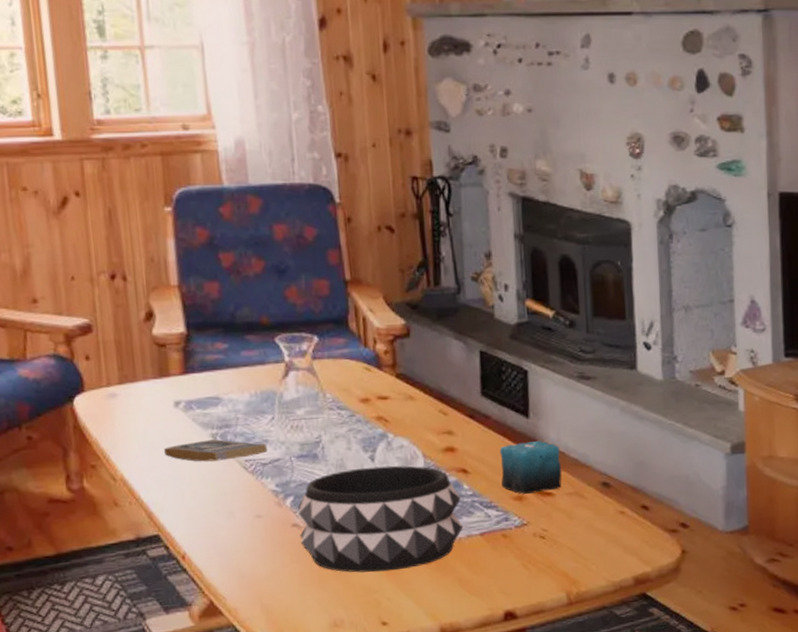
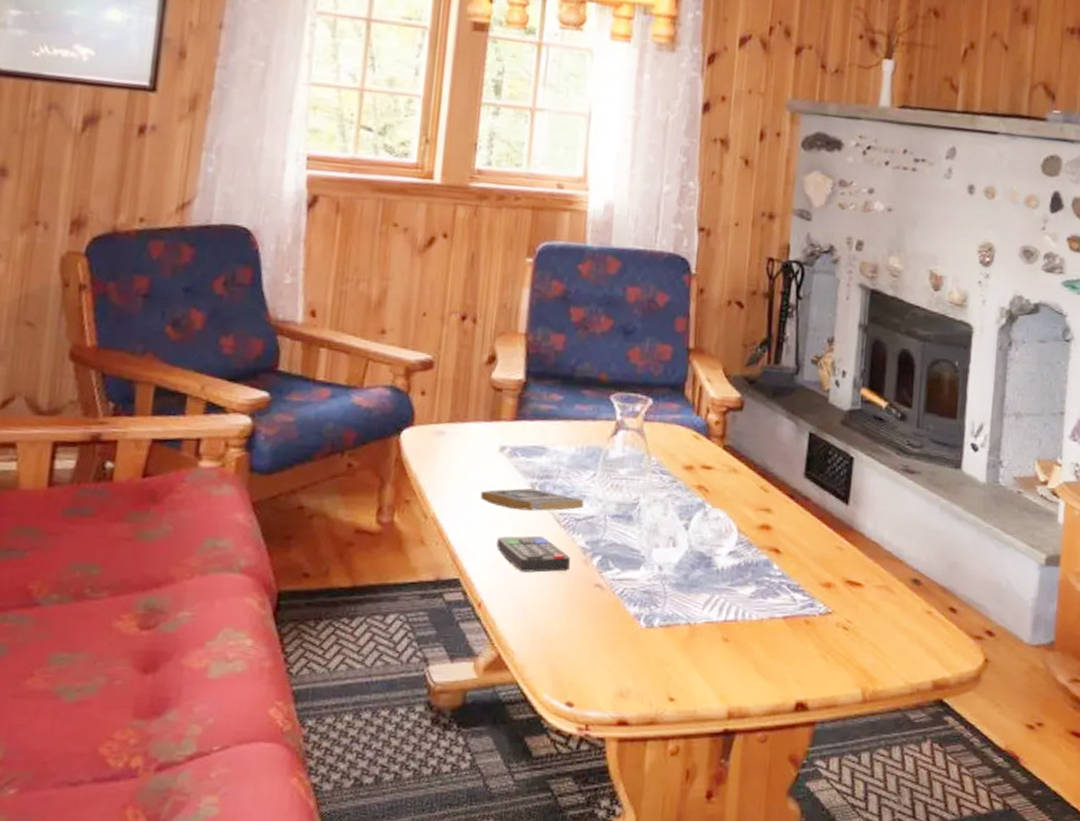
remote control: none [188,484,265,521] -> present [496,535,571,573]
decorative bowl: present [297,465,464,573] -> none [600,535,770,645]
candle: present [500,429,562,494] -> none [812,517,875,582]

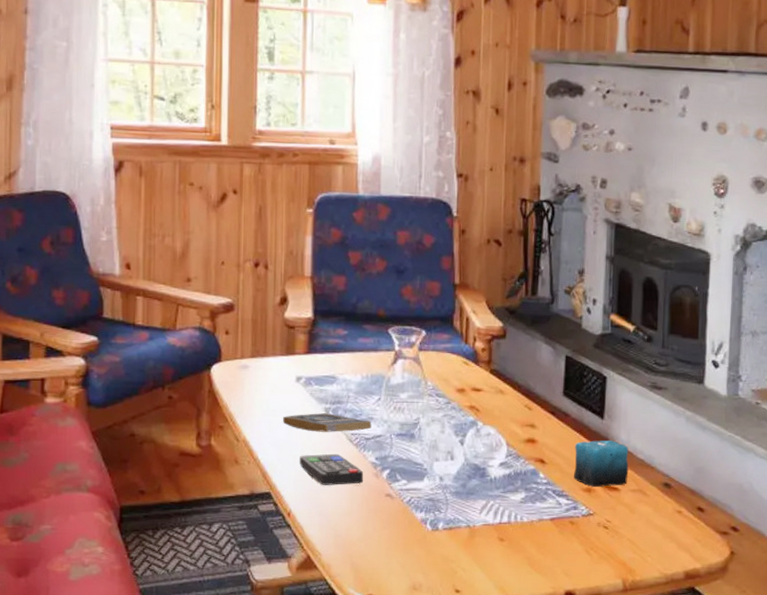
candle: none [812,517,875,582] -> present [574,430,629,487]

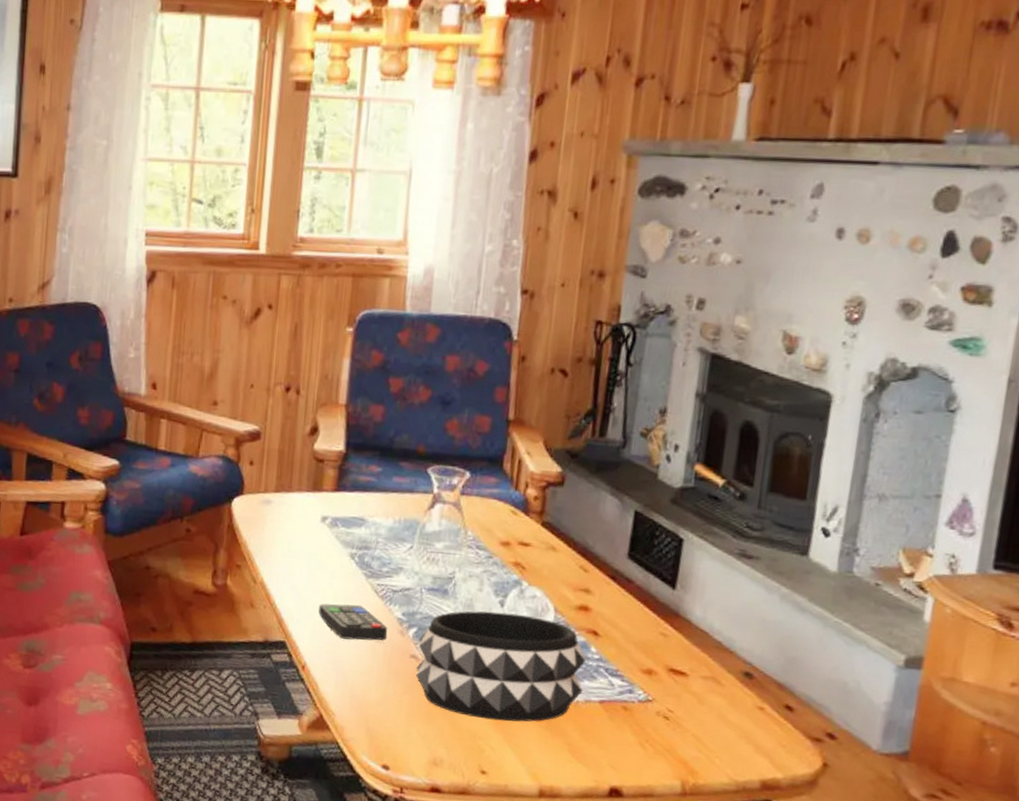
book: present [283,413,372,432] -> none [304,558,401,582]
decorative bowl: none [391,450,537,544] -> present [416,611,587,722]
candle: present [574,430,629,487] -> none [632,603,704,670]

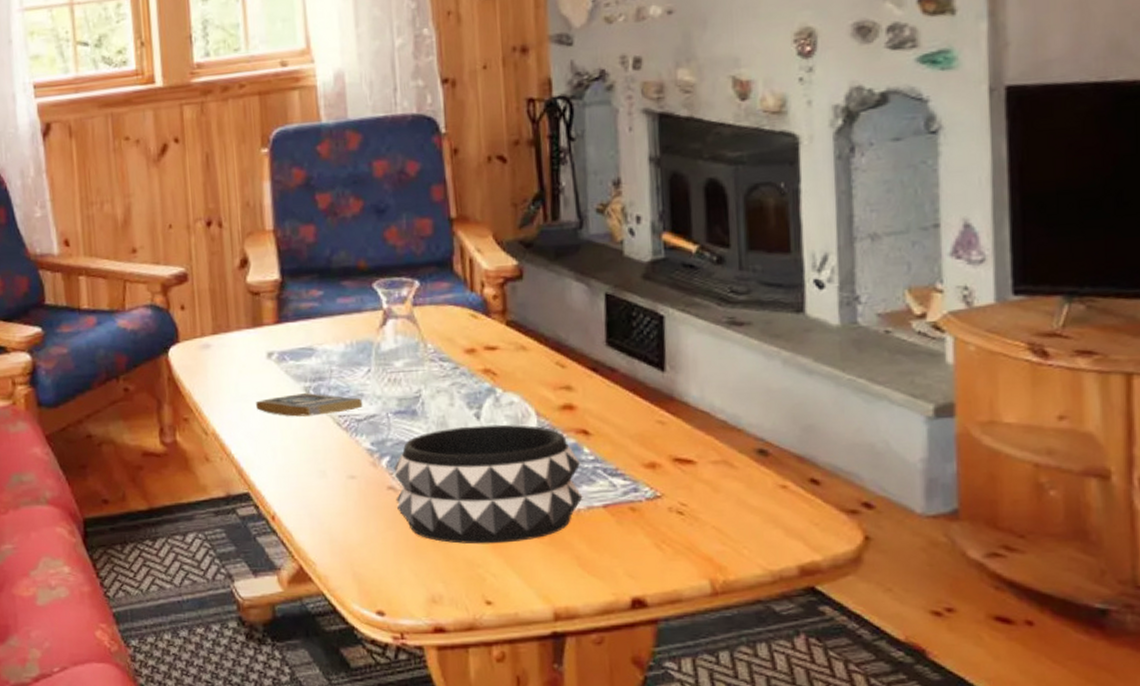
book: none [304,558,401,582] -> present [256,393,363,417]
remote control: present [318,603,388,641] -> none [280,441,359,480]

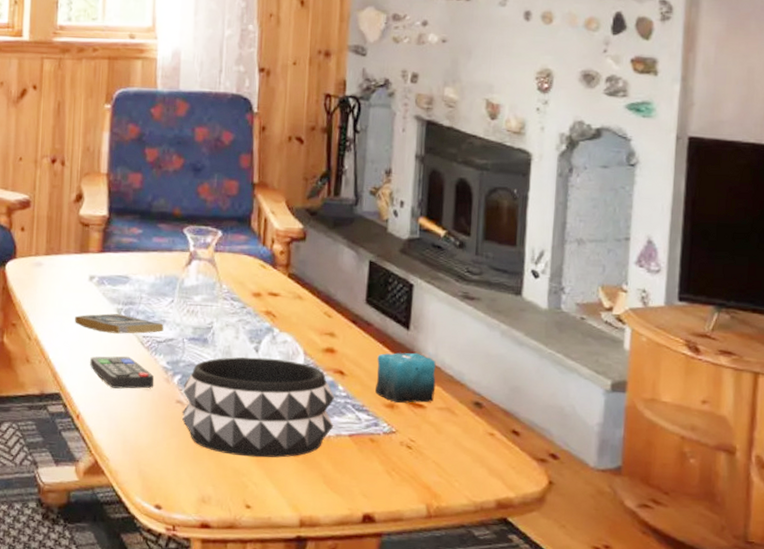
remote control: none [280,441,359,480] -> present [90,356,155,389]
candle: none [628,385,706,461] -> present [375,342,436,403]

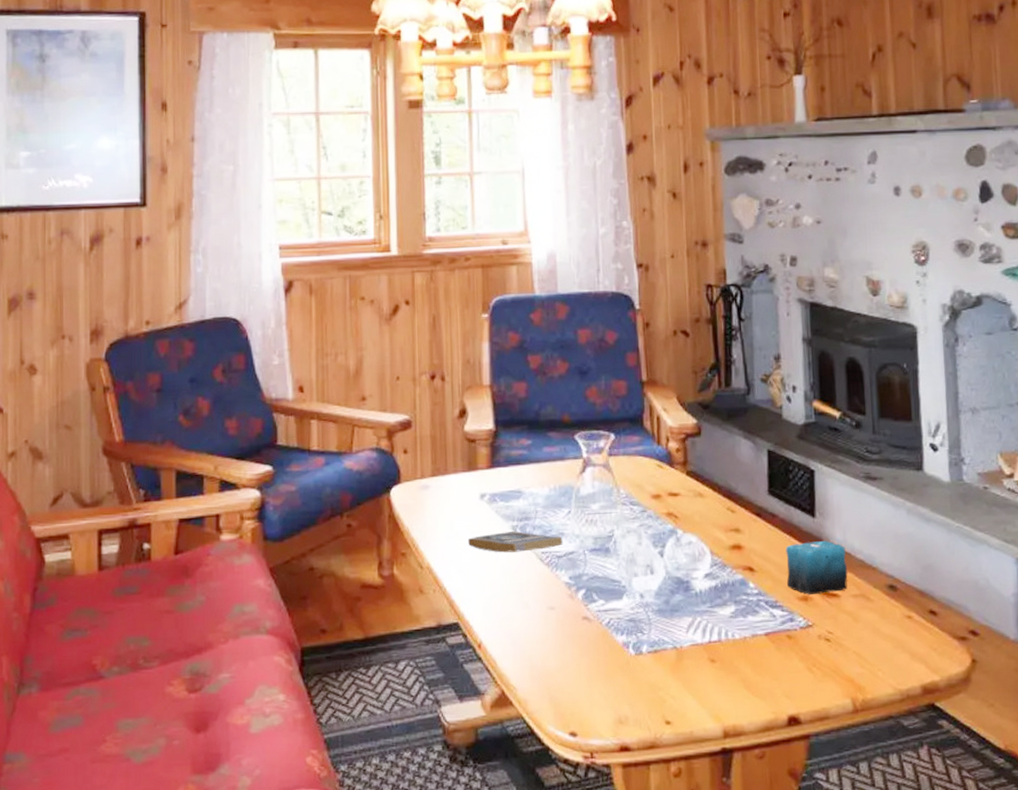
remote control: present [90,356,155,389] -> none [488,575,558,611]
decorative bowl: present [182,357,335,458] -> none [588,561,749,669]

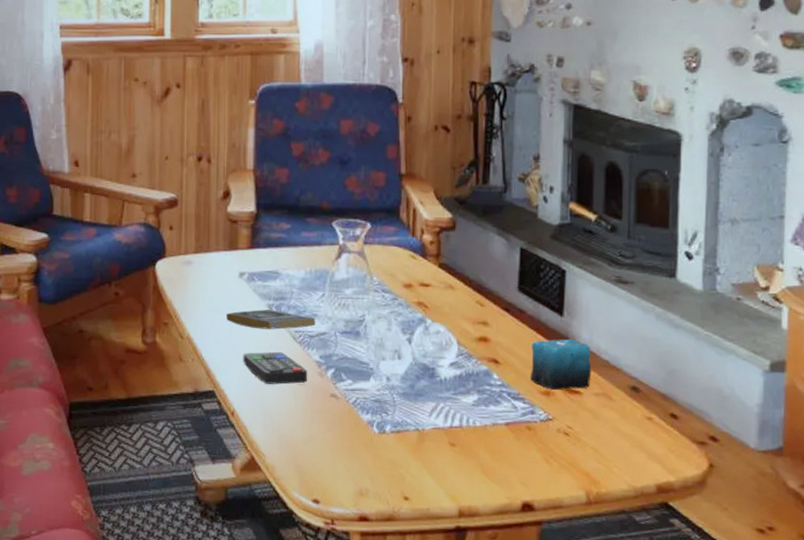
remote control: none [488,575,558,611] -> present [243,351,308,384]

